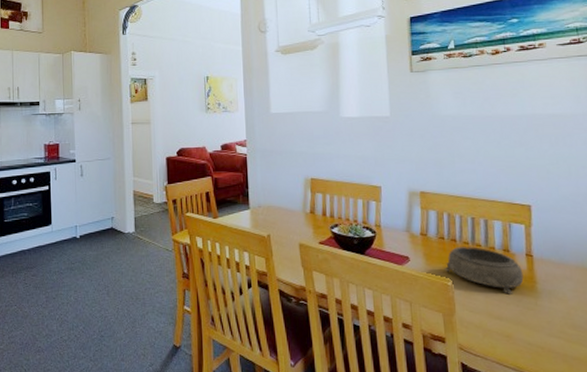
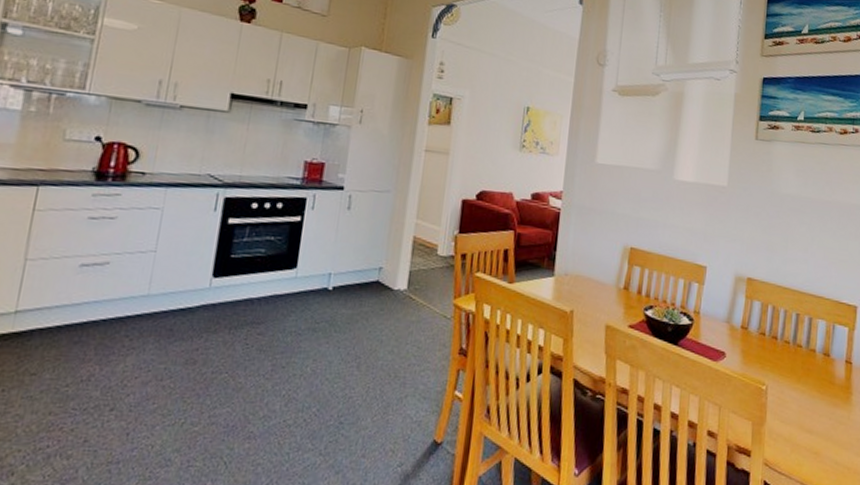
decorative bowl: present [444,247,524,295] -> none [760,346,840,405]

